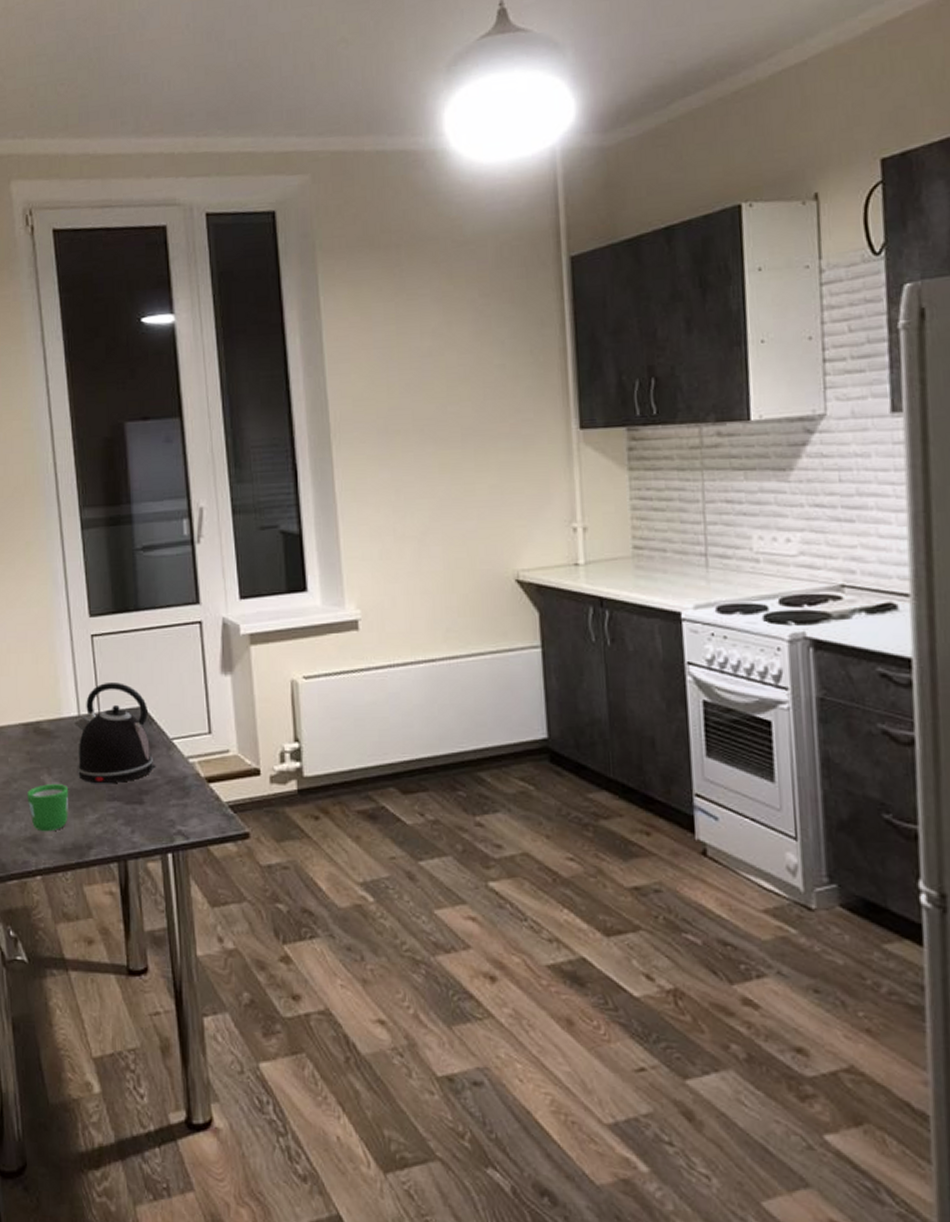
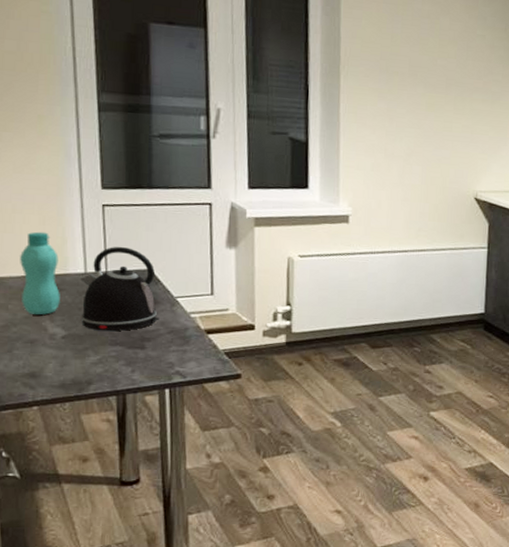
bottle: none [17,671,56,767] -> present [20,231,60,315]
mug: present [26,784,69,832] -> none [26,329,71,370]

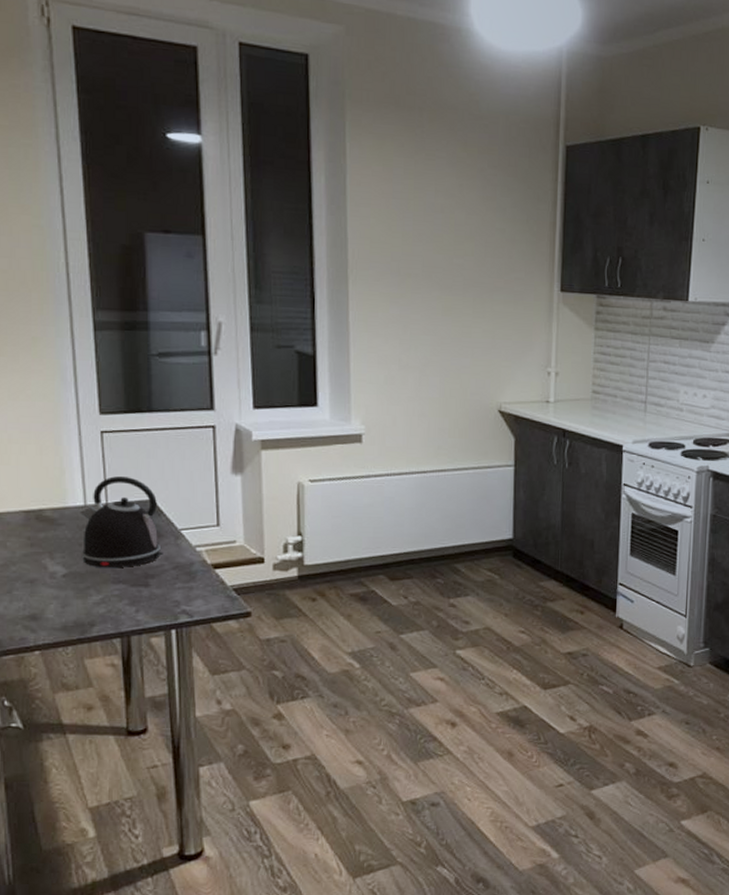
bottle: present [20,231,60,315] -> none [17,462,60,552]

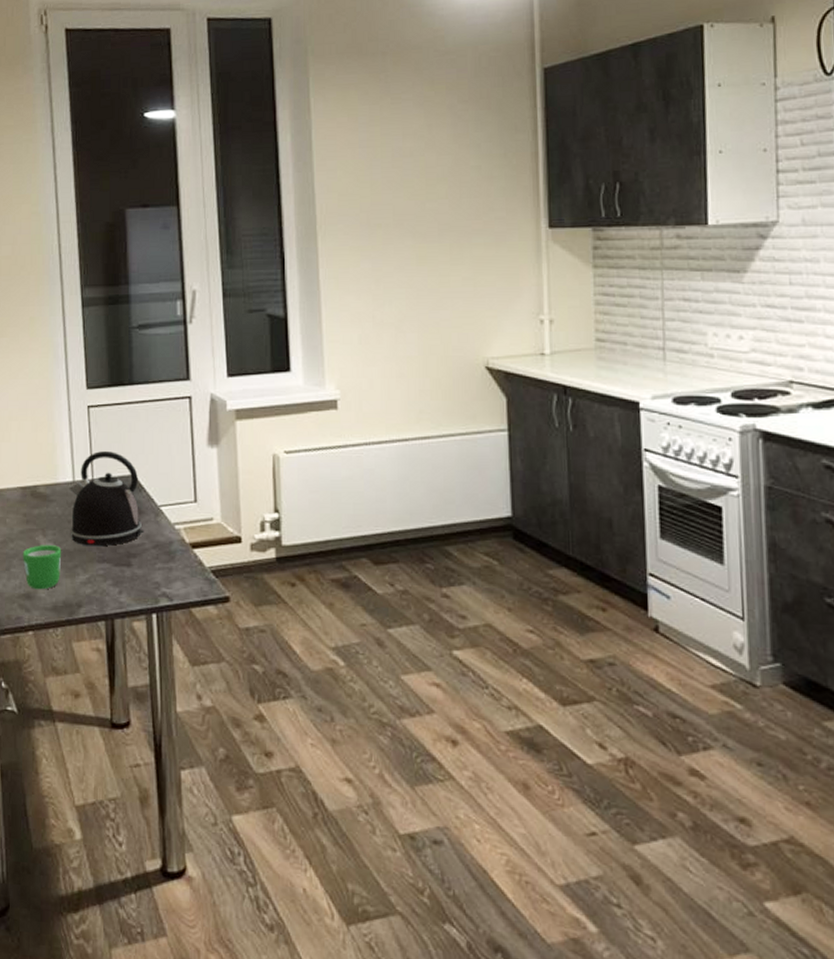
mug: none [26,568,72,611] -> present [22,545,62,590]

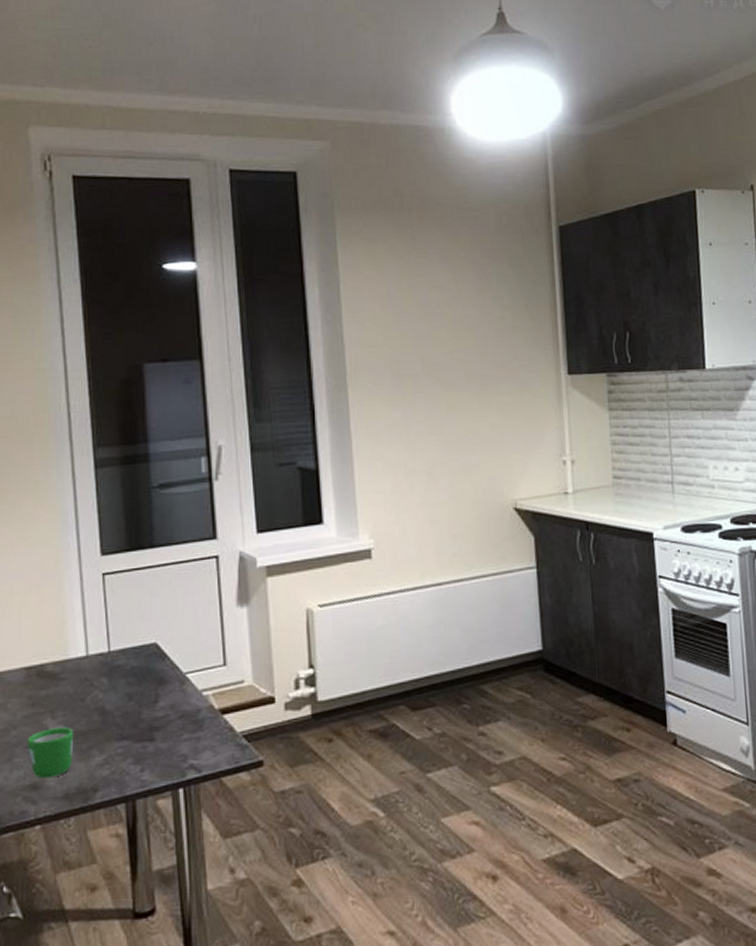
kettle: present [69,451,144,547] -> none [82,620,168,724]

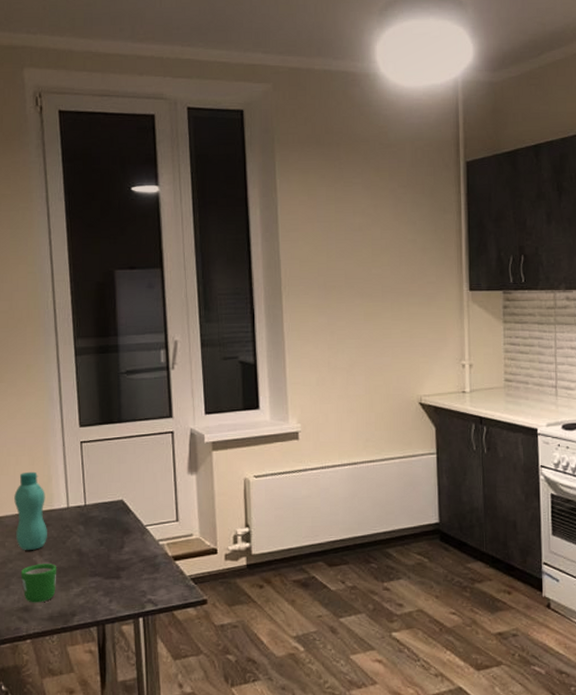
bottle: none [19,613,61,712] -> present [14,471,47,550]

